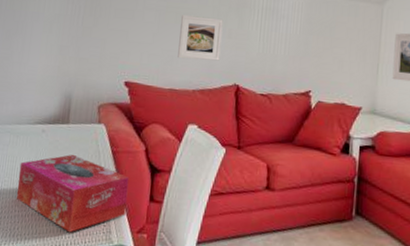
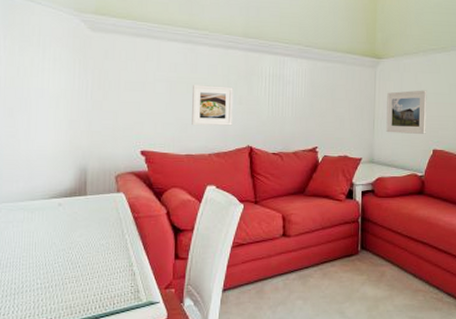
tissue box: present [16,154,129,233] -> none [37,223,153,297]

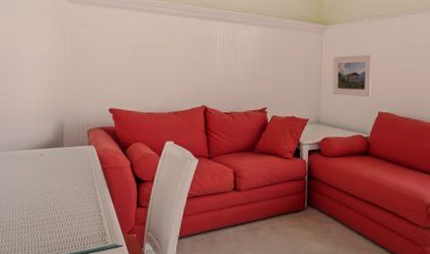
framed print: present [192,85,233,126] -> none [153,50,191,87]

